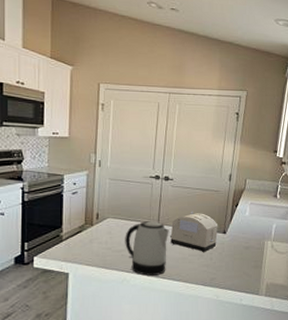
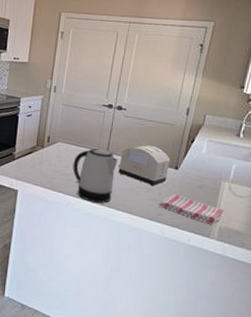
dish towel: none [211,257,269,282] -> present [159,193,224,225]

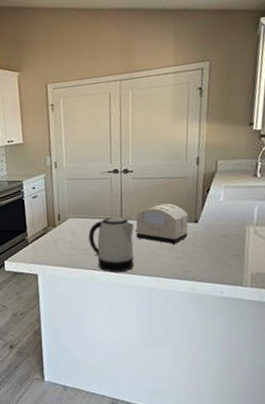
dish towel: present [159,193,224,225] -> none [184,248,254,273]

